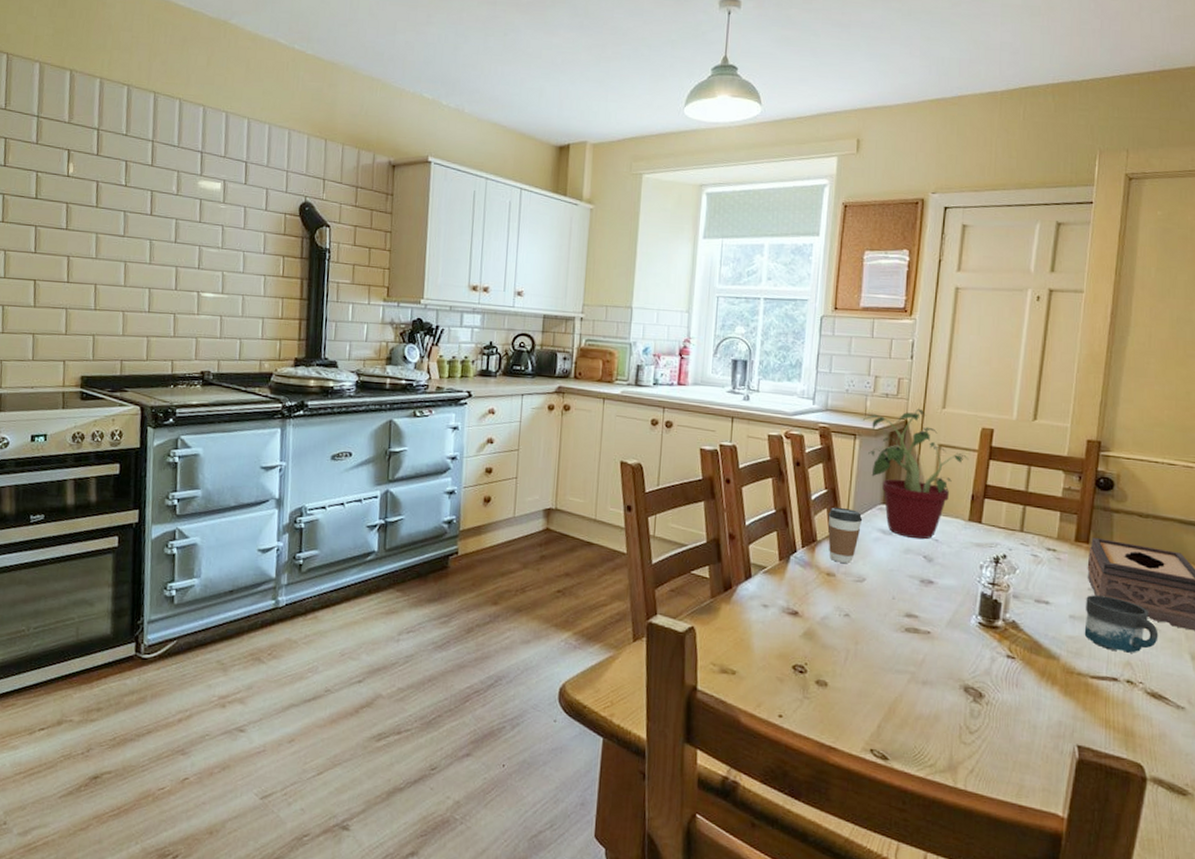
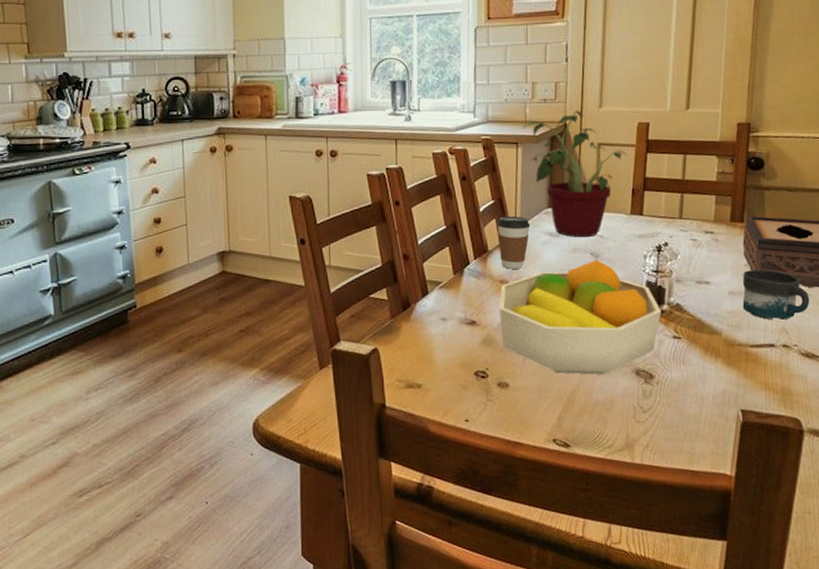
fruit bowl: none [823,564,996,686] -> present [499,260,661,375]

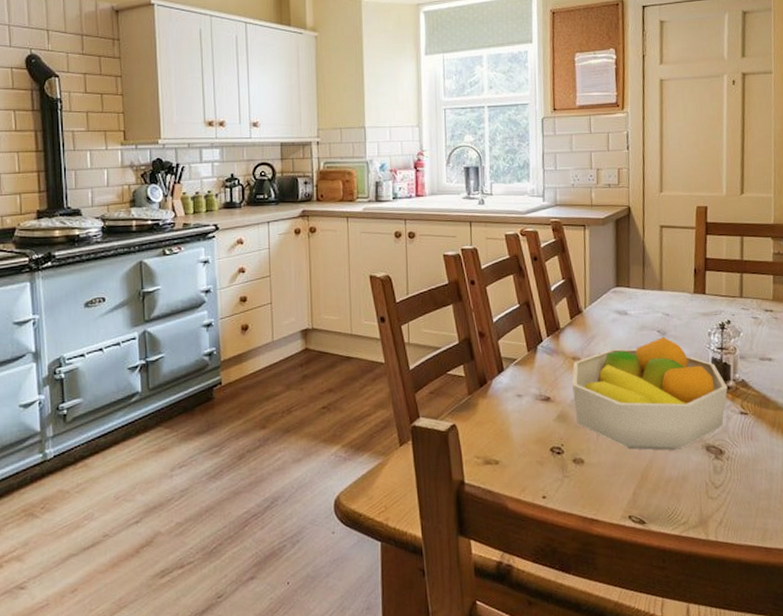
coffee cup: present [497,216,531,269] -> none [567,294,600,346]
potted plant: present [523,110,627,238] -> none [589,194,688,316]

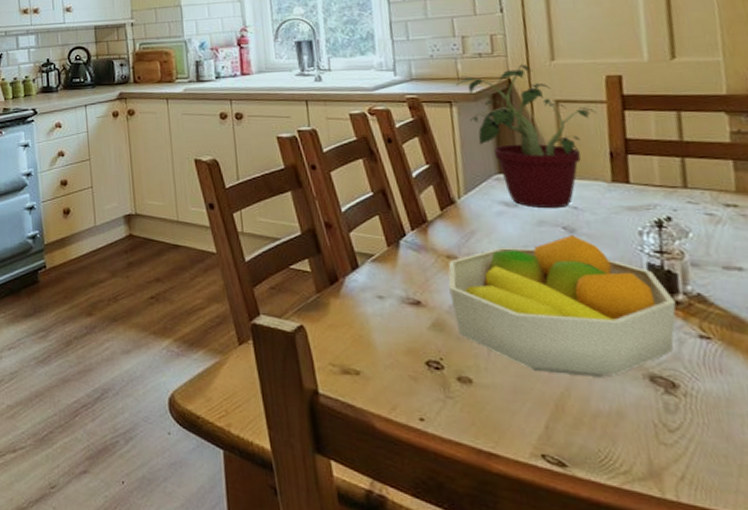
potted plant: none [589,194,688,316] -> present [455,64,596,209]

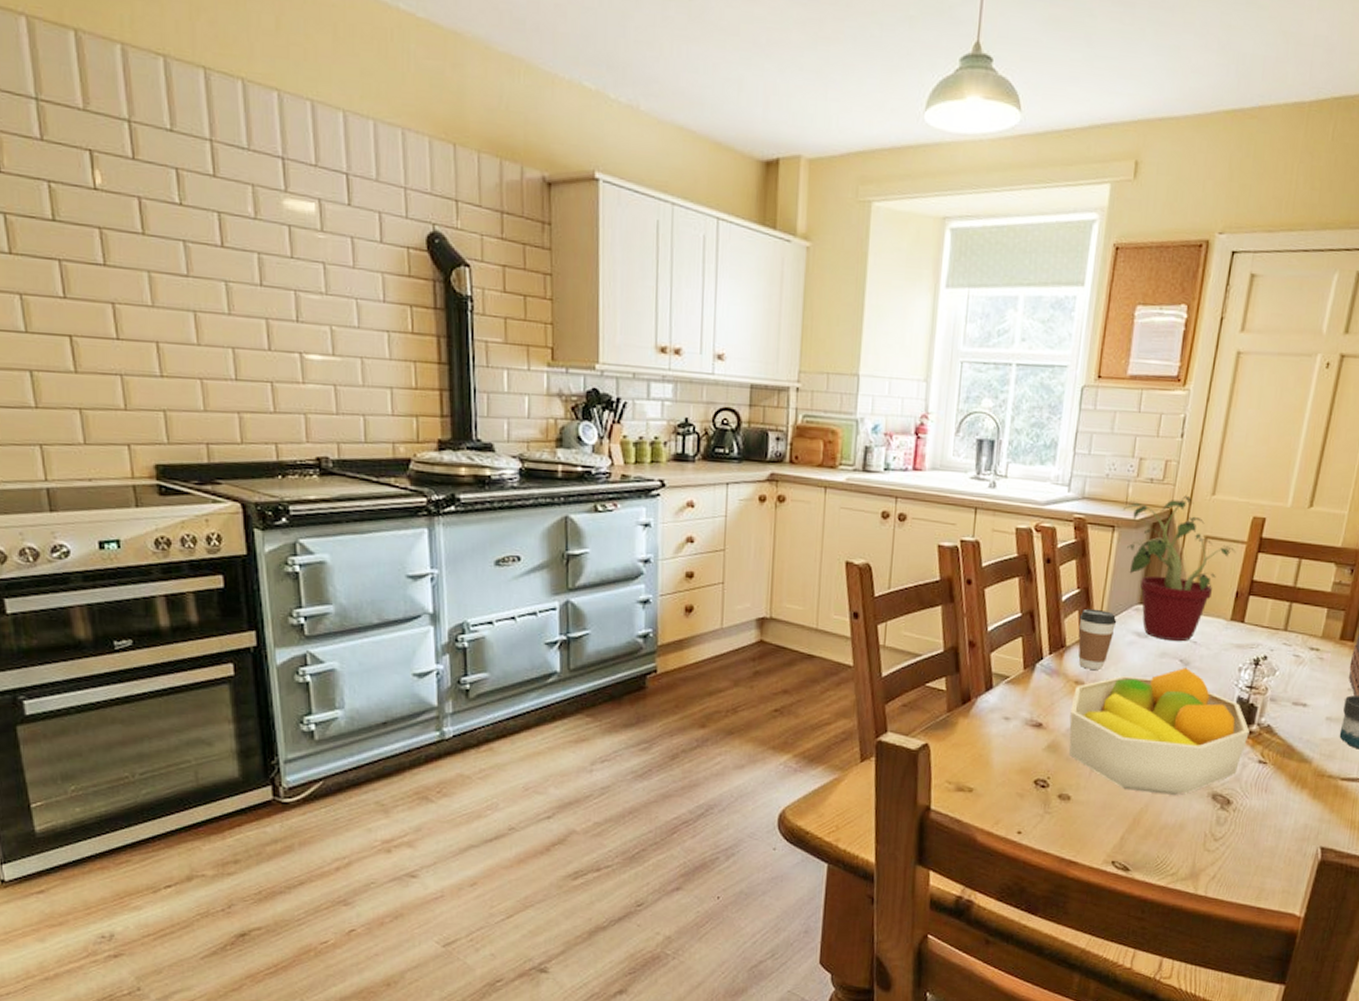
coffee cup: none [435,182,479,243] -> present [1078,608,1117,670]

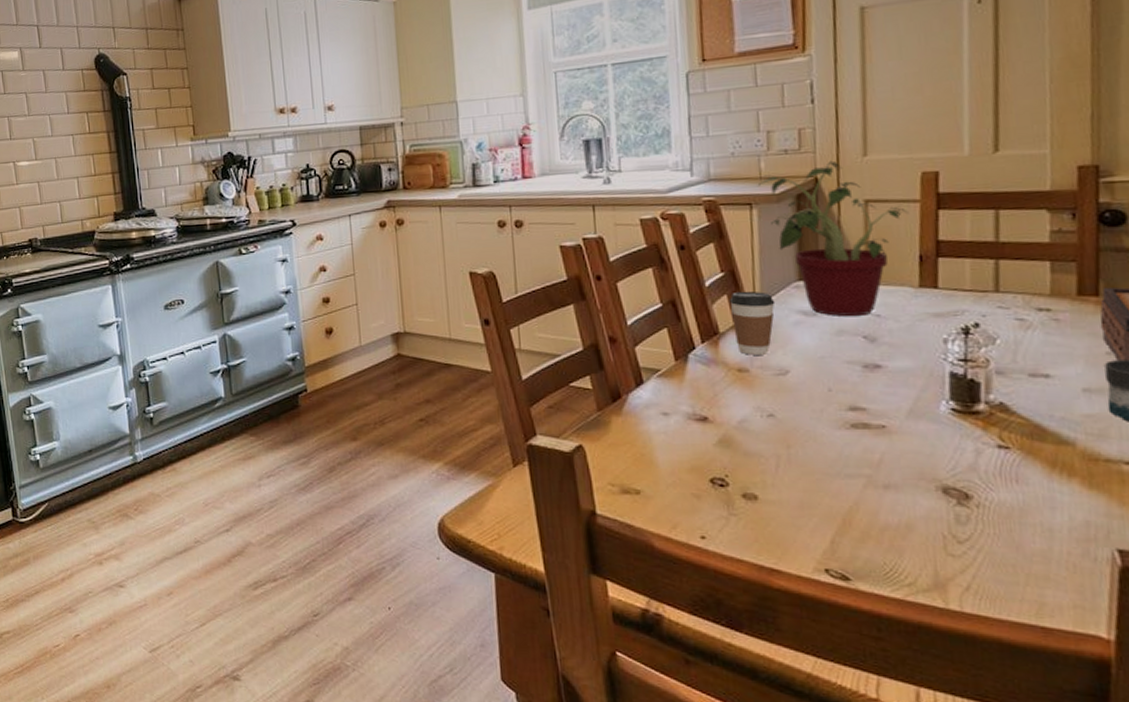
fruit bowl: present [1069,668,1250,795] -> none [738,345,977,490]

